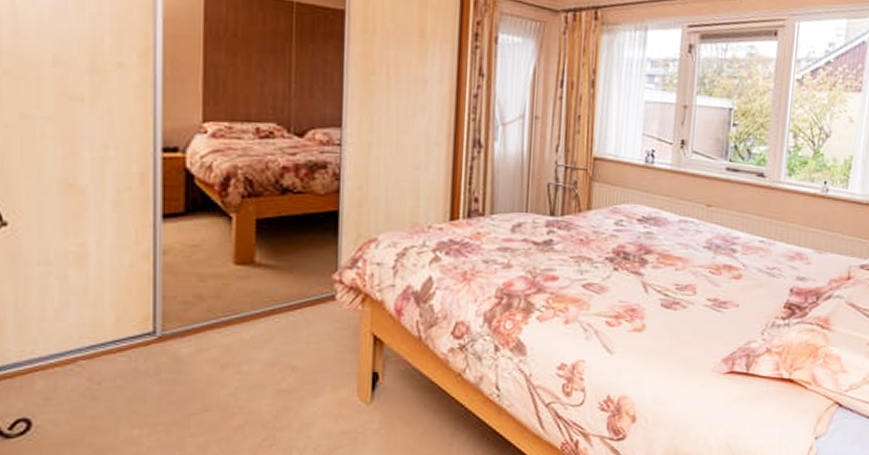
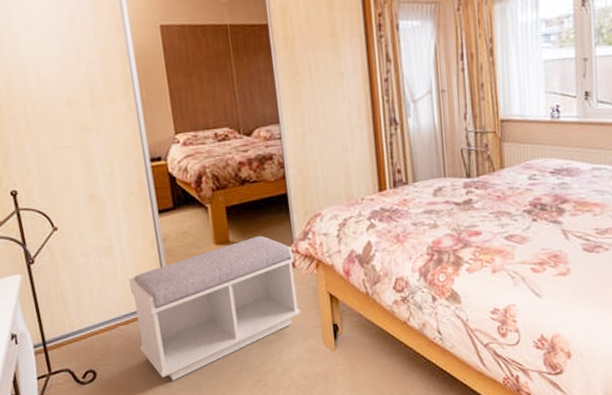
bench: none [103,258,335,437] -> present [128,235,301,381]

